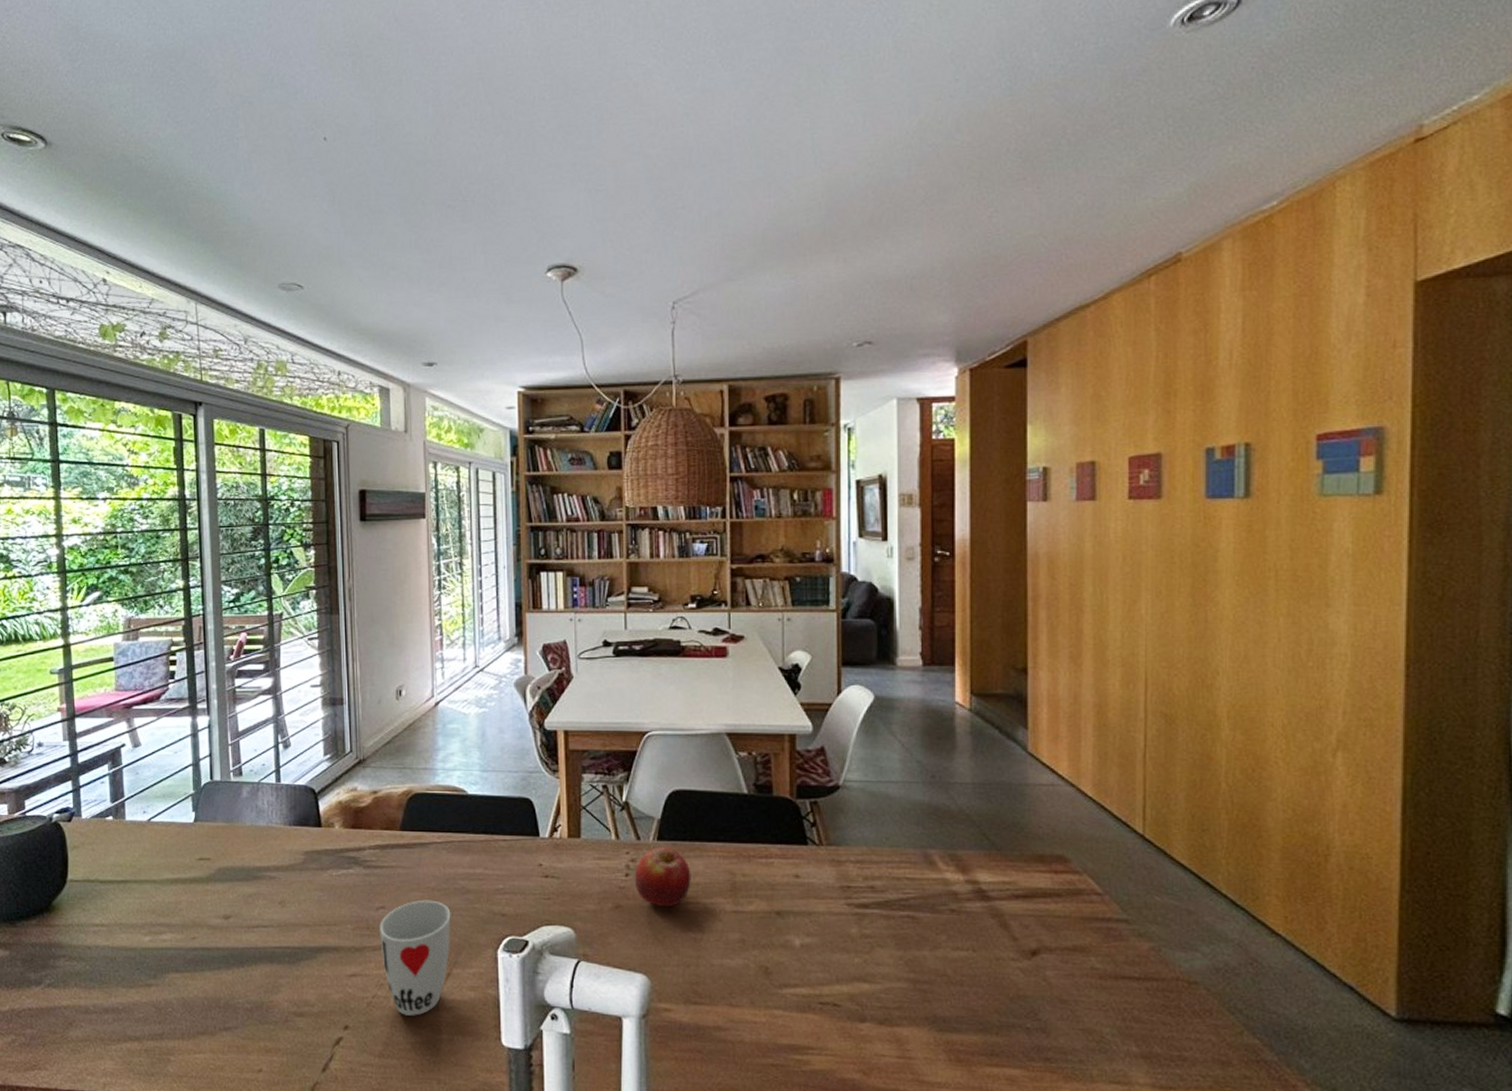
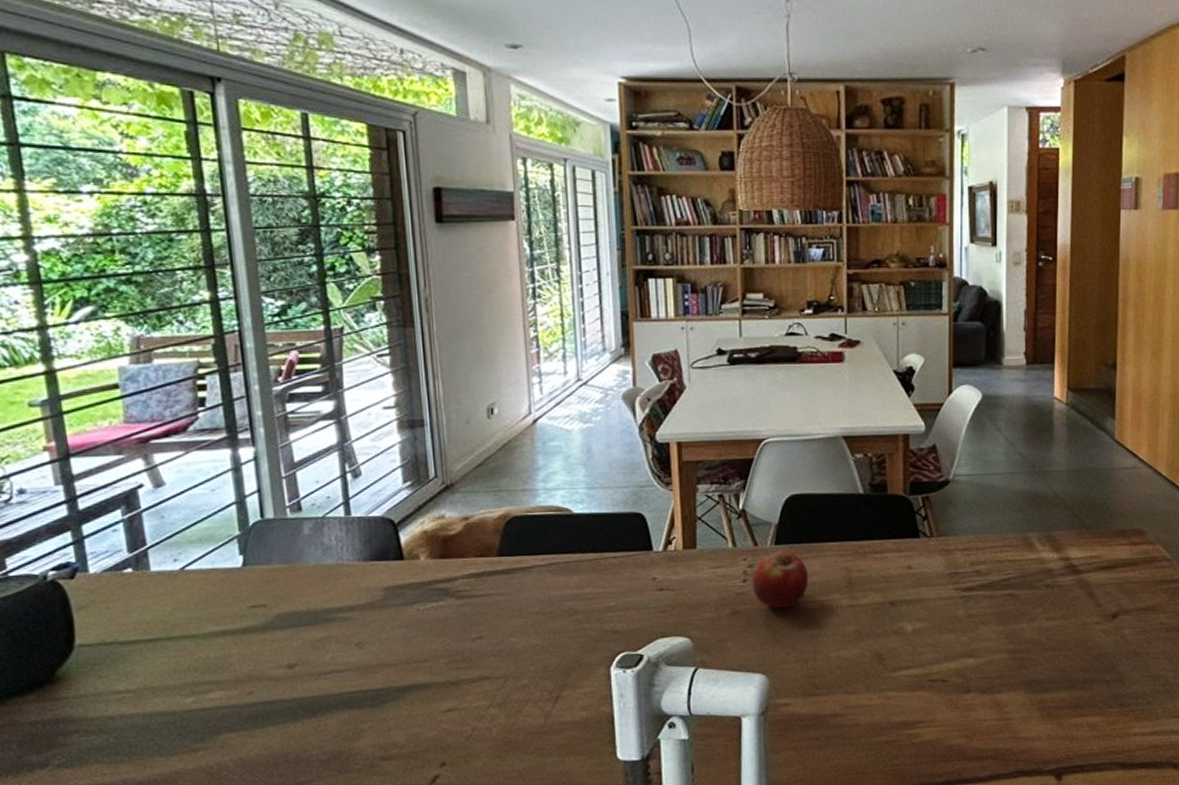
cup: present [380,900,451,1016] -> none [478,624,559,744]

